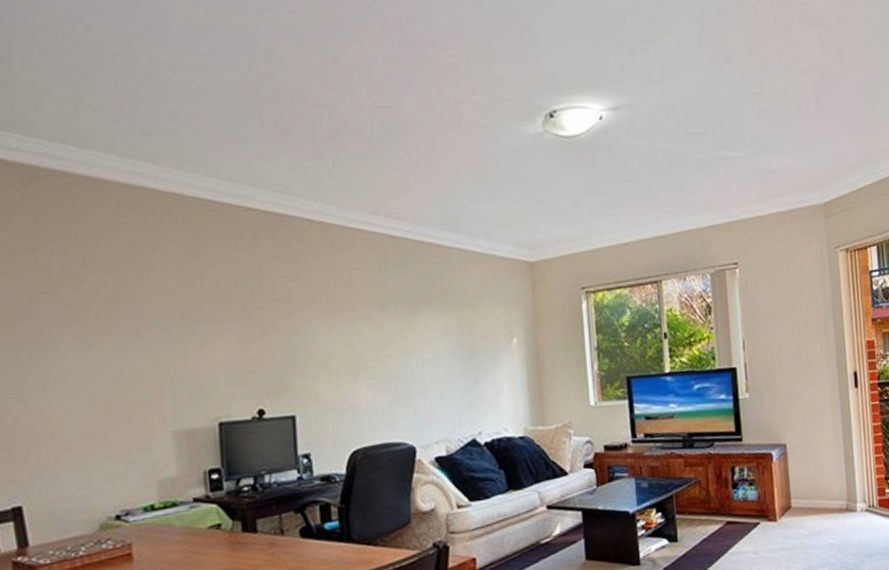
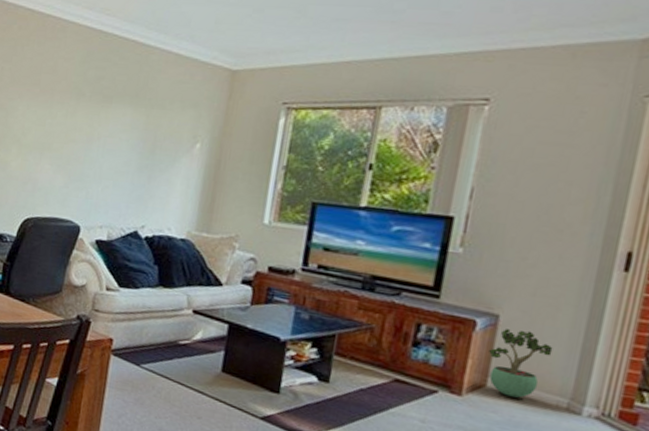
potted plant: none [786,452,827,511] -> present [489,329,553,398]

